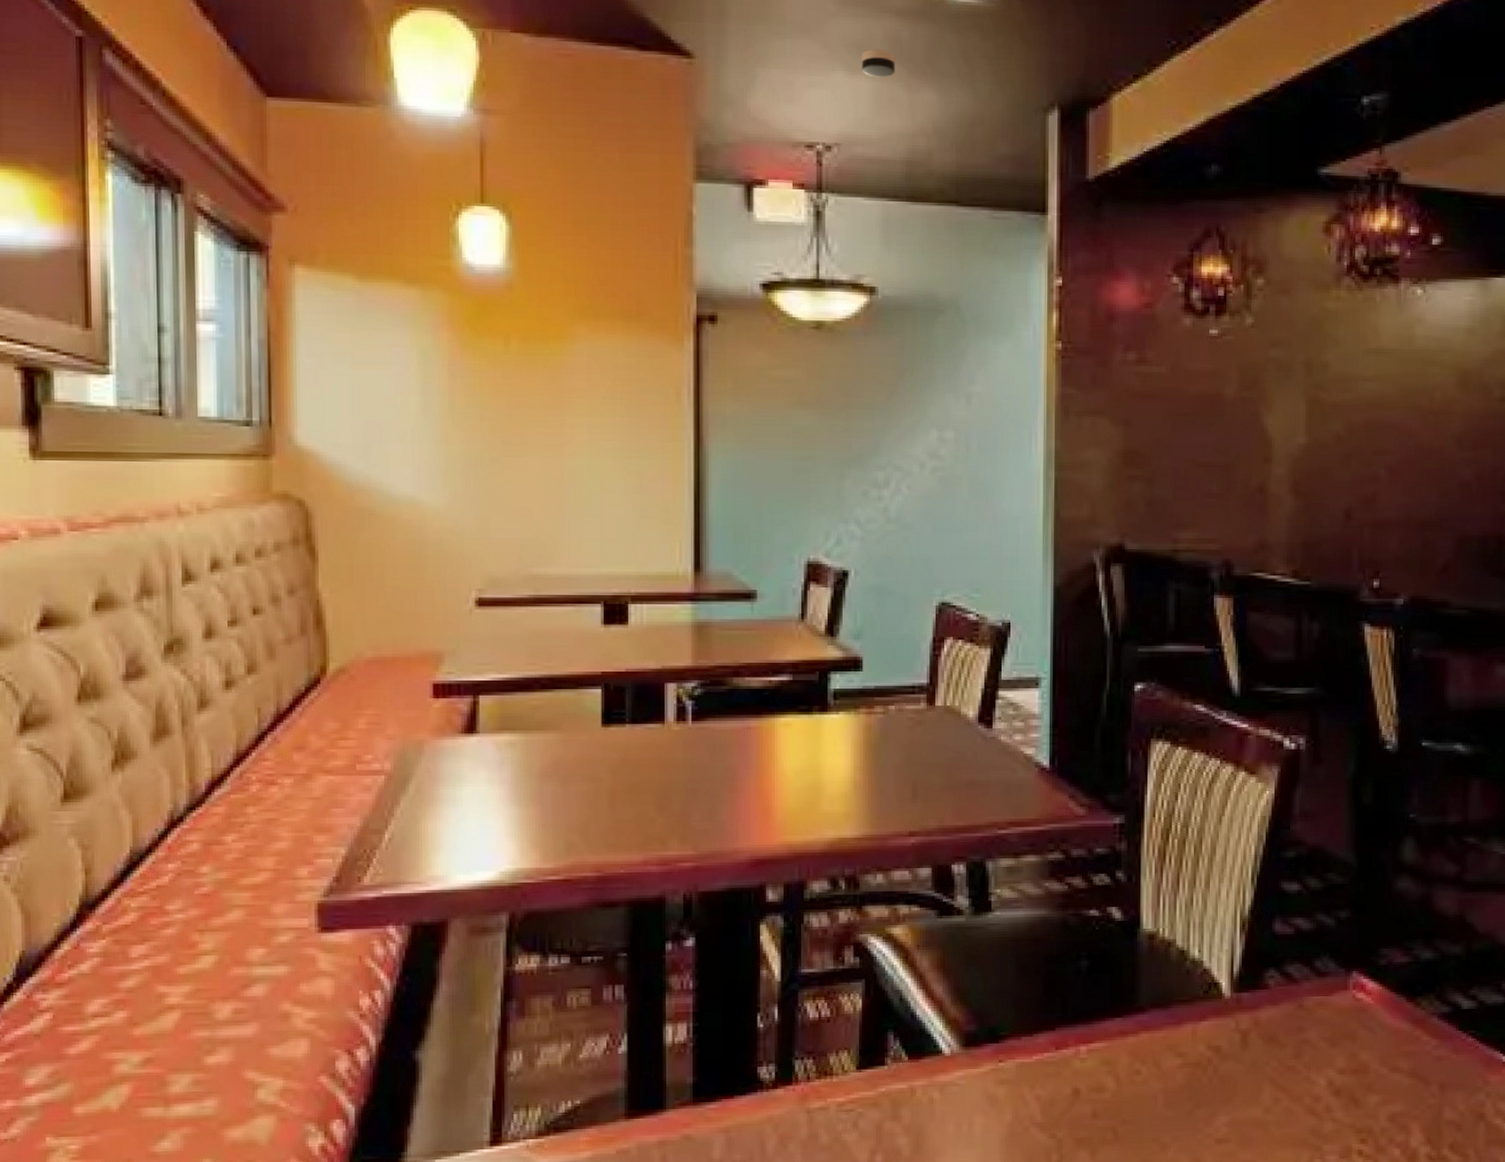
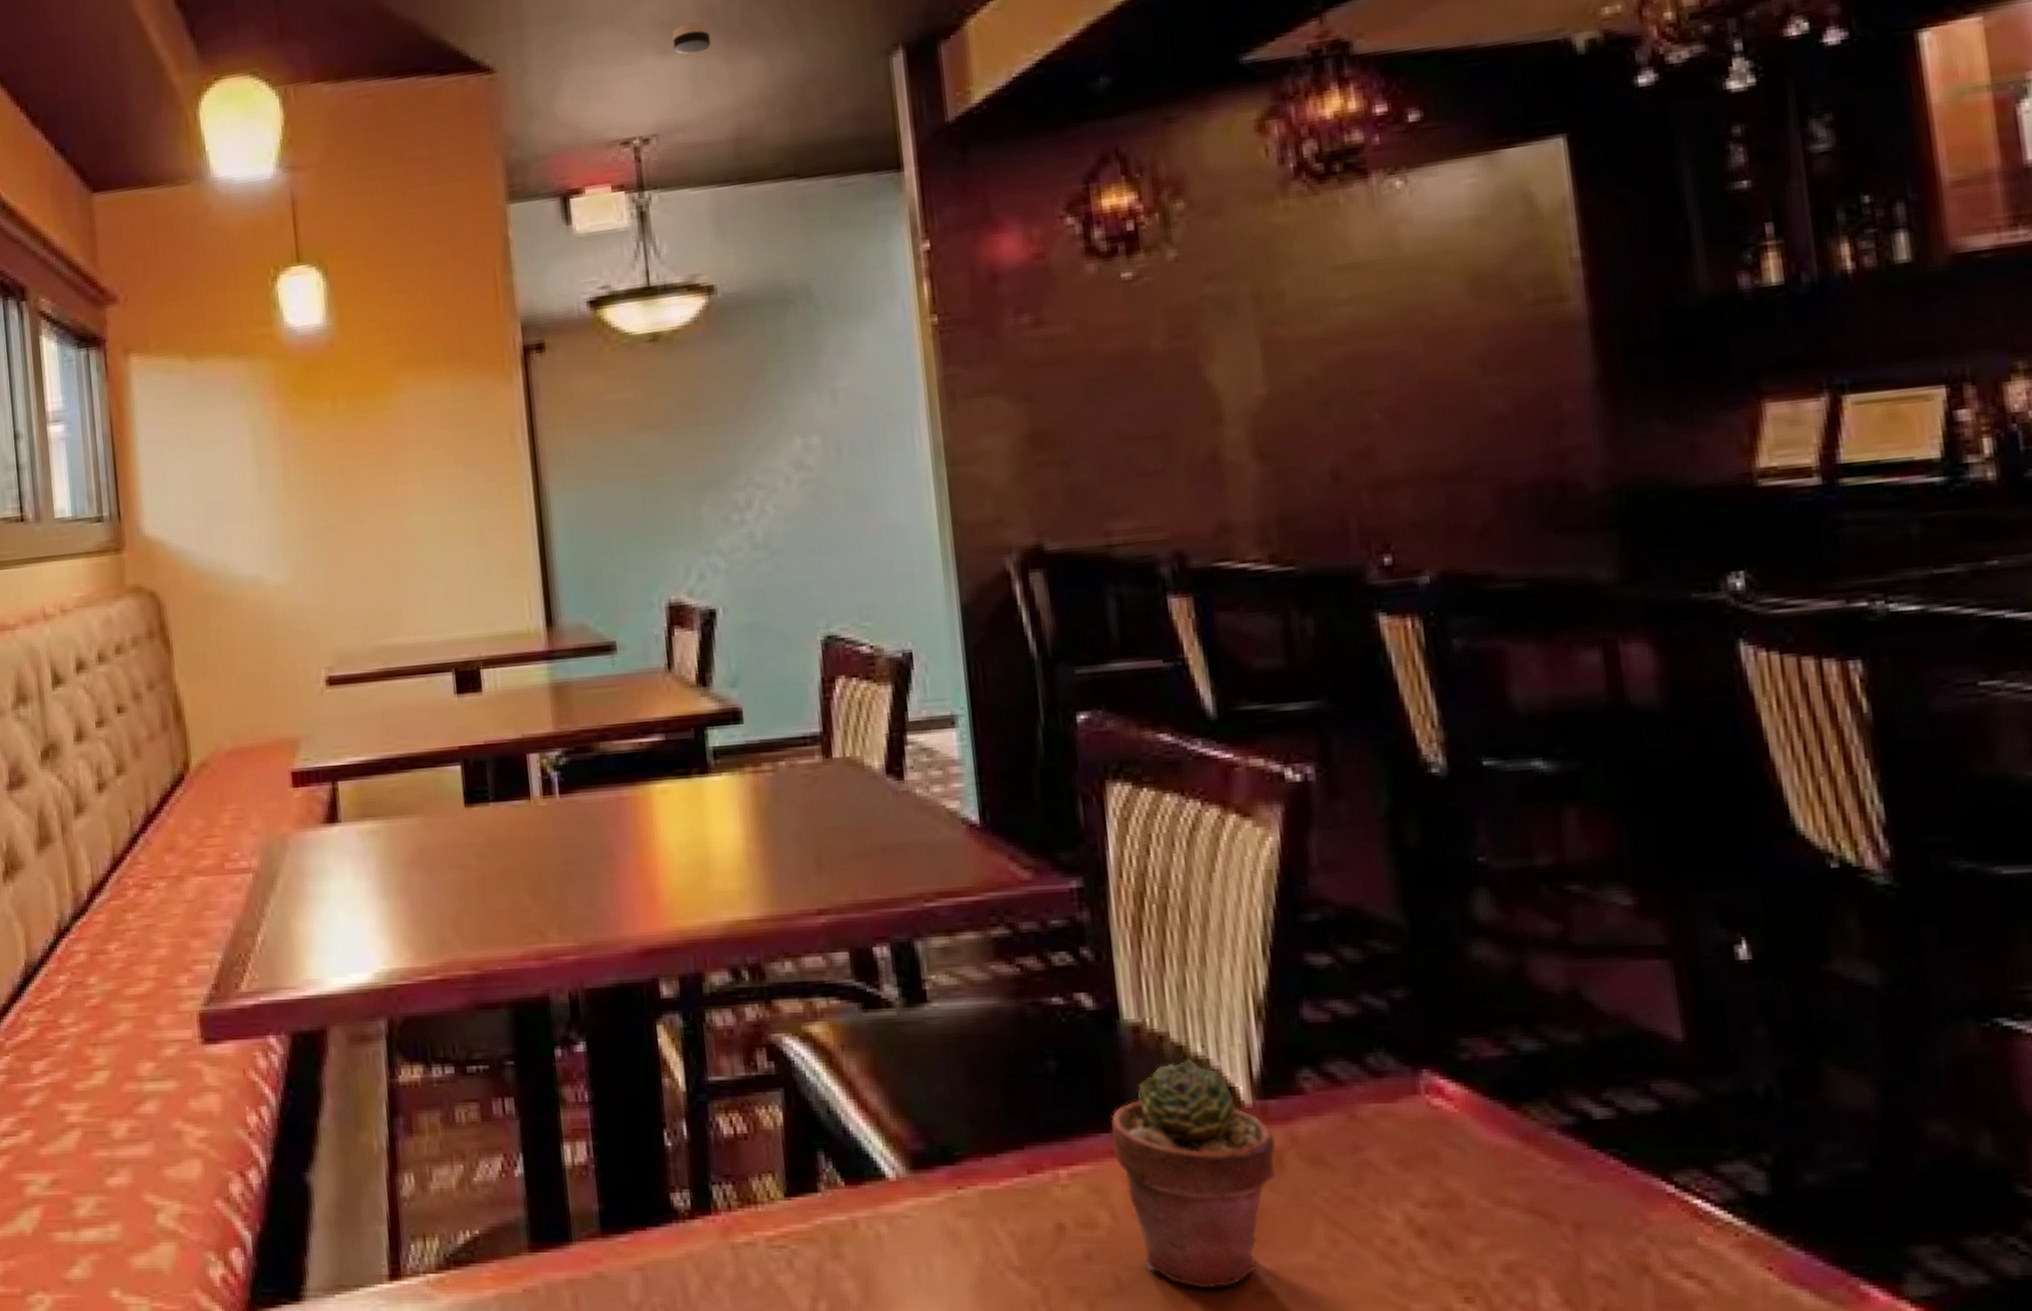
potted succulent: none [1123,961,1243,1138] -> present [1111,1059,1277,1289]

